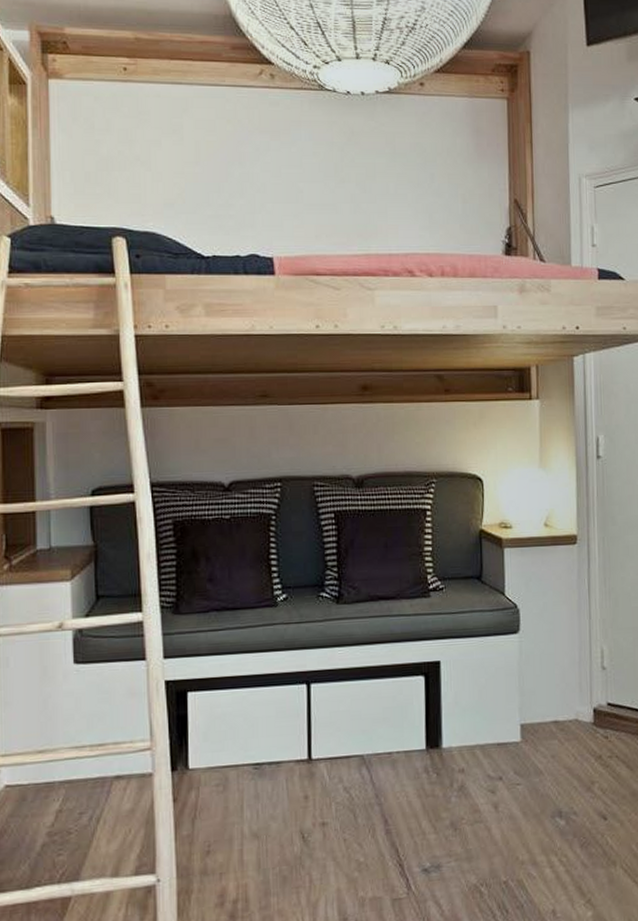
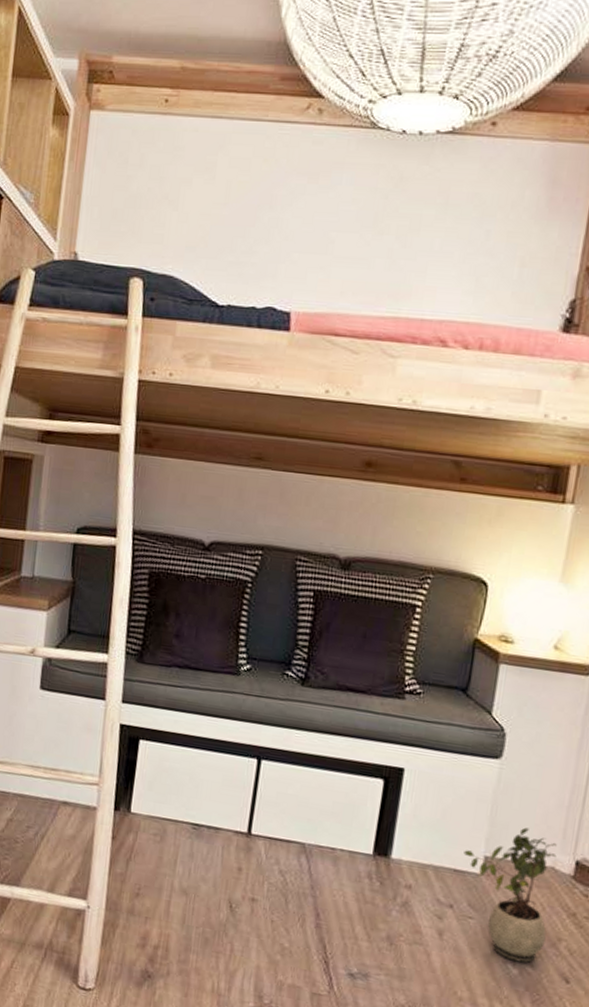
potted plant: none [503,689,582,814] -> present [463,827,557,963]

